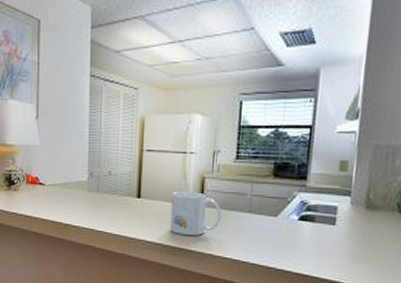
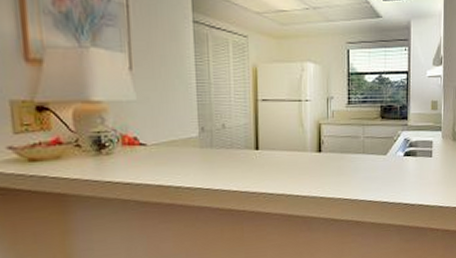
mug: present [170,191,222,236] -> none [291,138,339,182]

